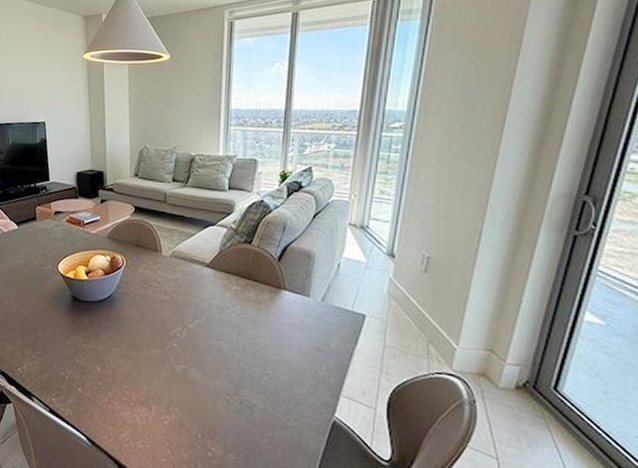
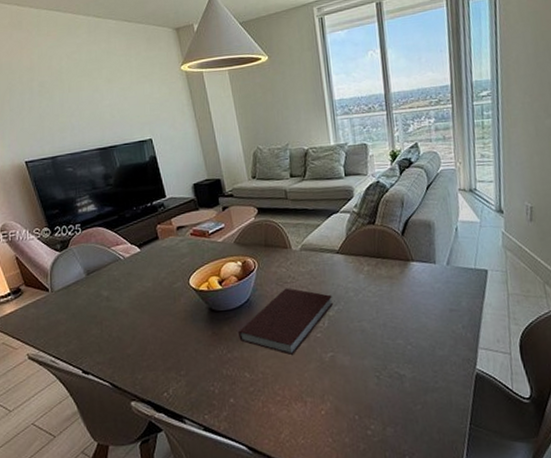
notebook: none [96,291,194,360] -> present [239,287,333,356]

